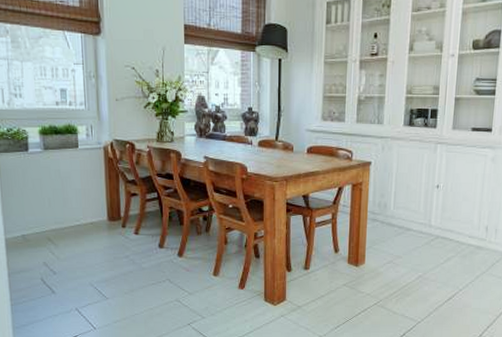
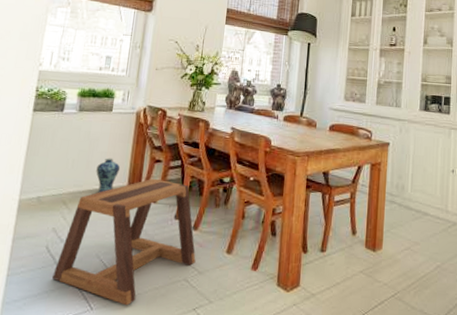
stool: none [53,211,185,325] -> present [52,178,196,306]
vase: none [73,194,98,228] -> present [96,158,121,193]

